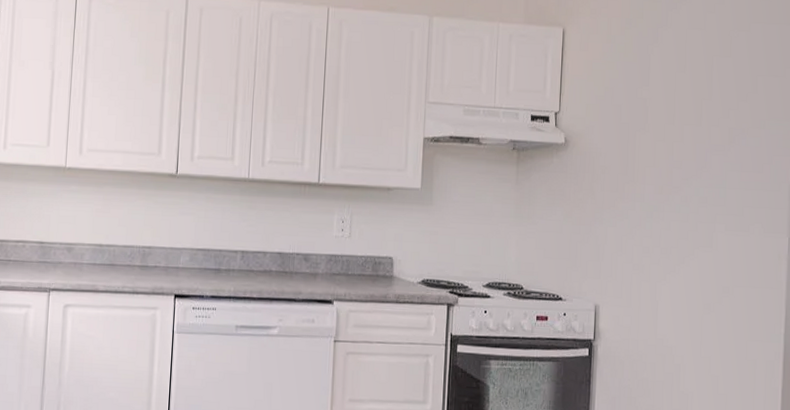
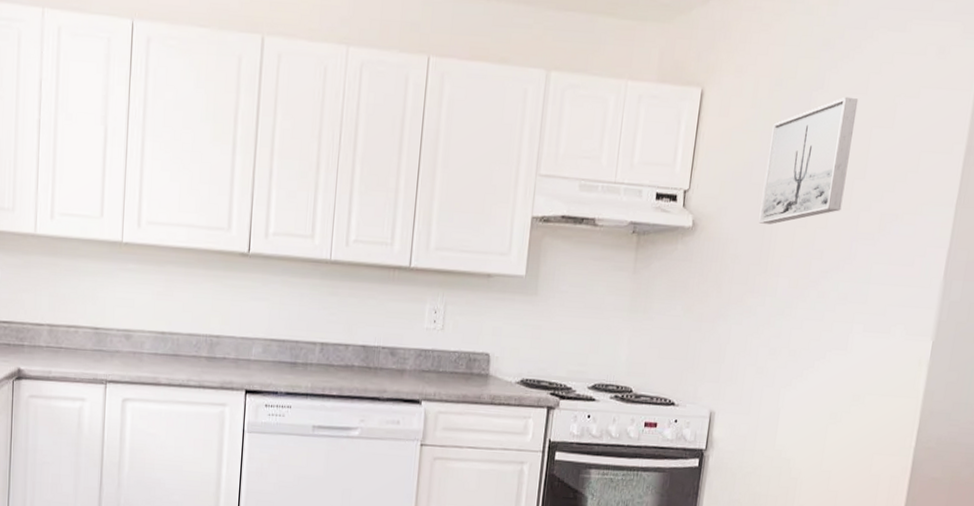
wall art: none [623,32,699,140] -> present [758,96,859,224]

